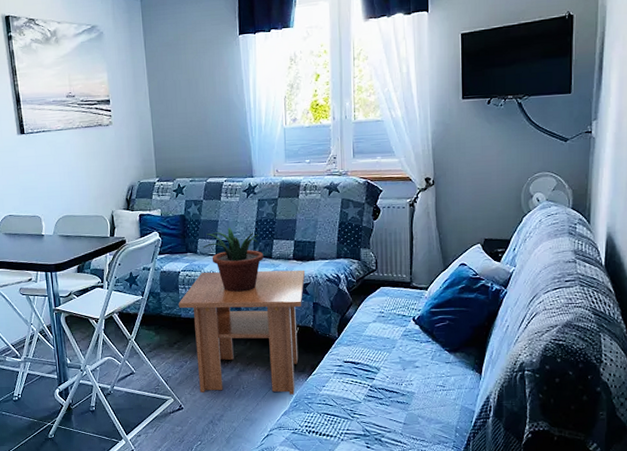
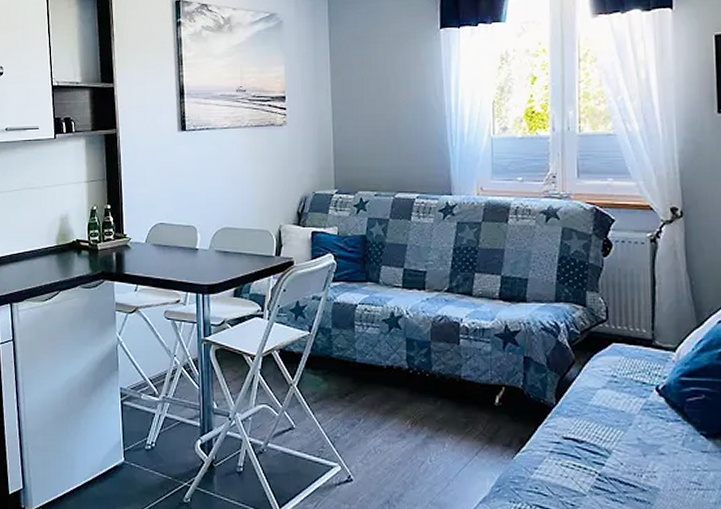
coffee table: present [179,270,306,395] -> none [354,307,515,476]
potted plant: present [203,227,264,292] -> none [387,253,462,336]

